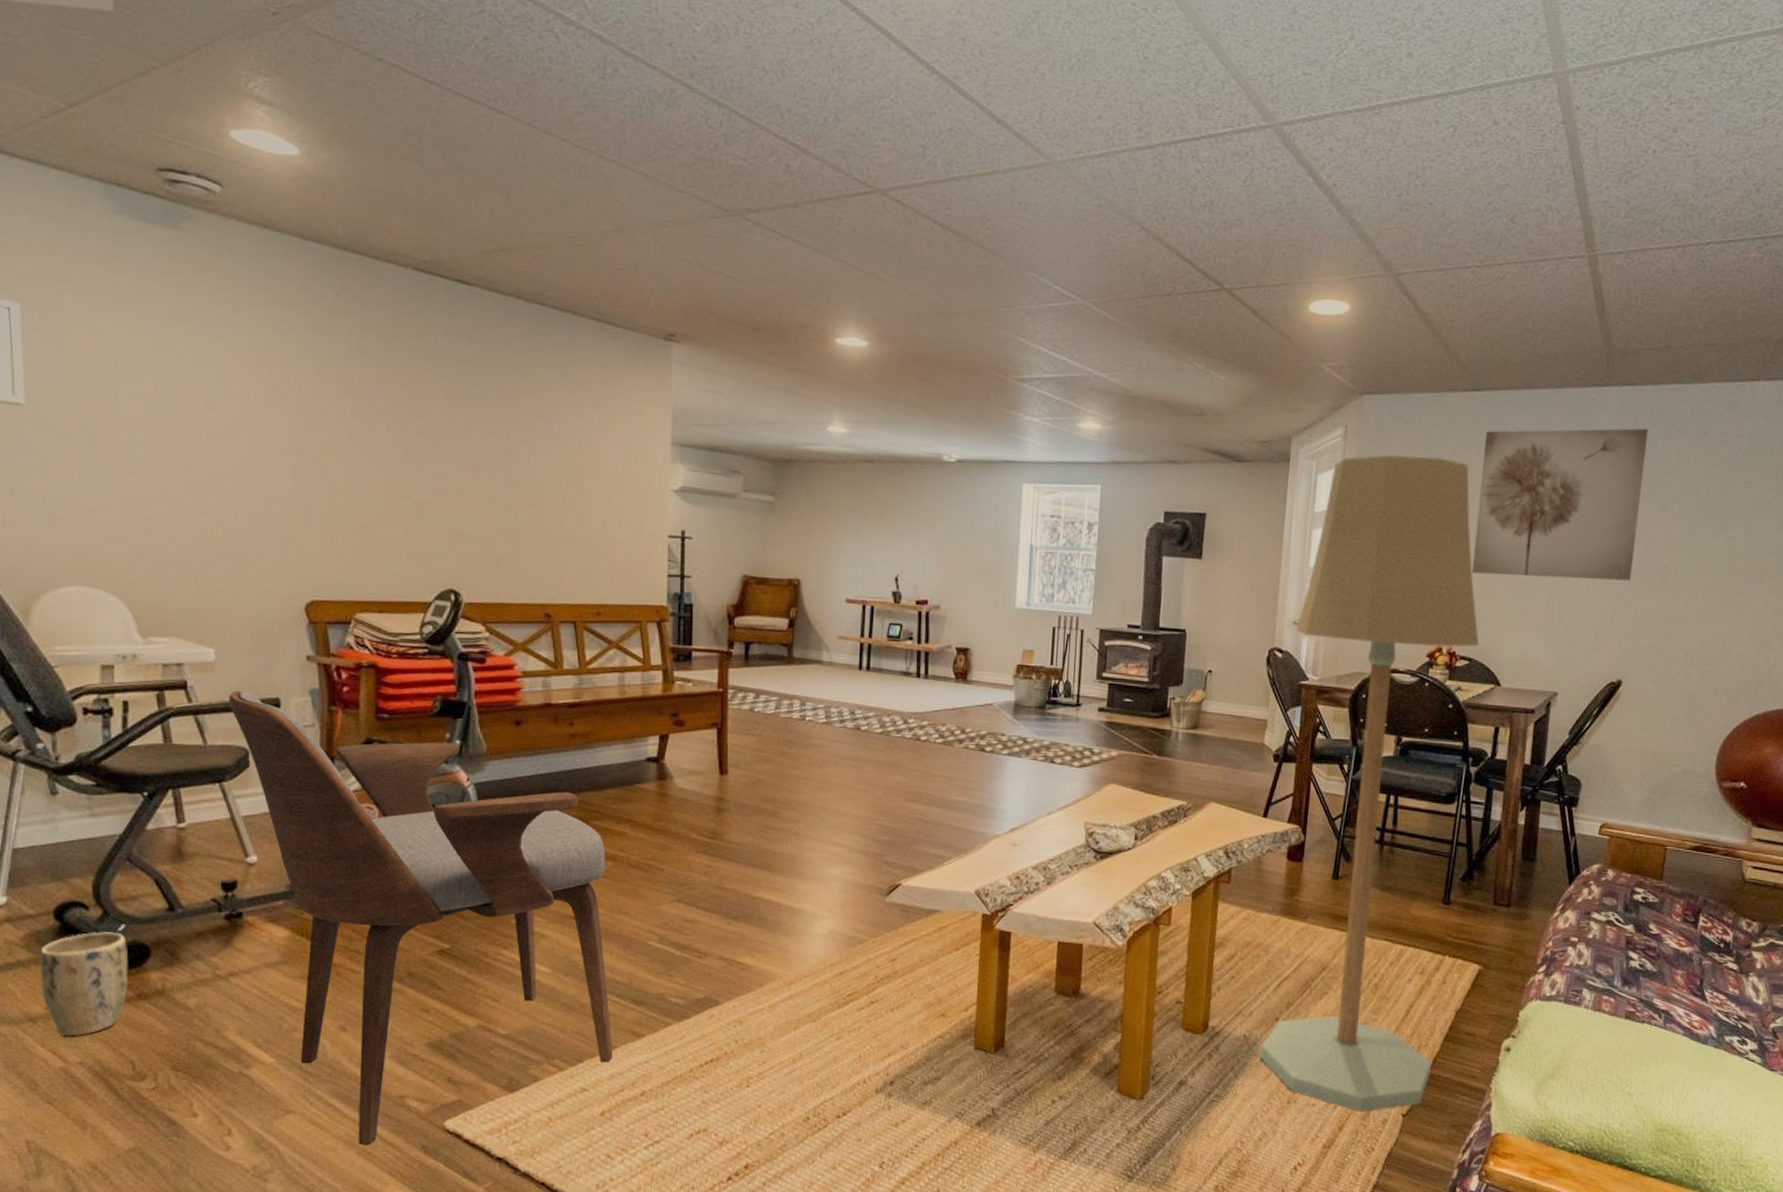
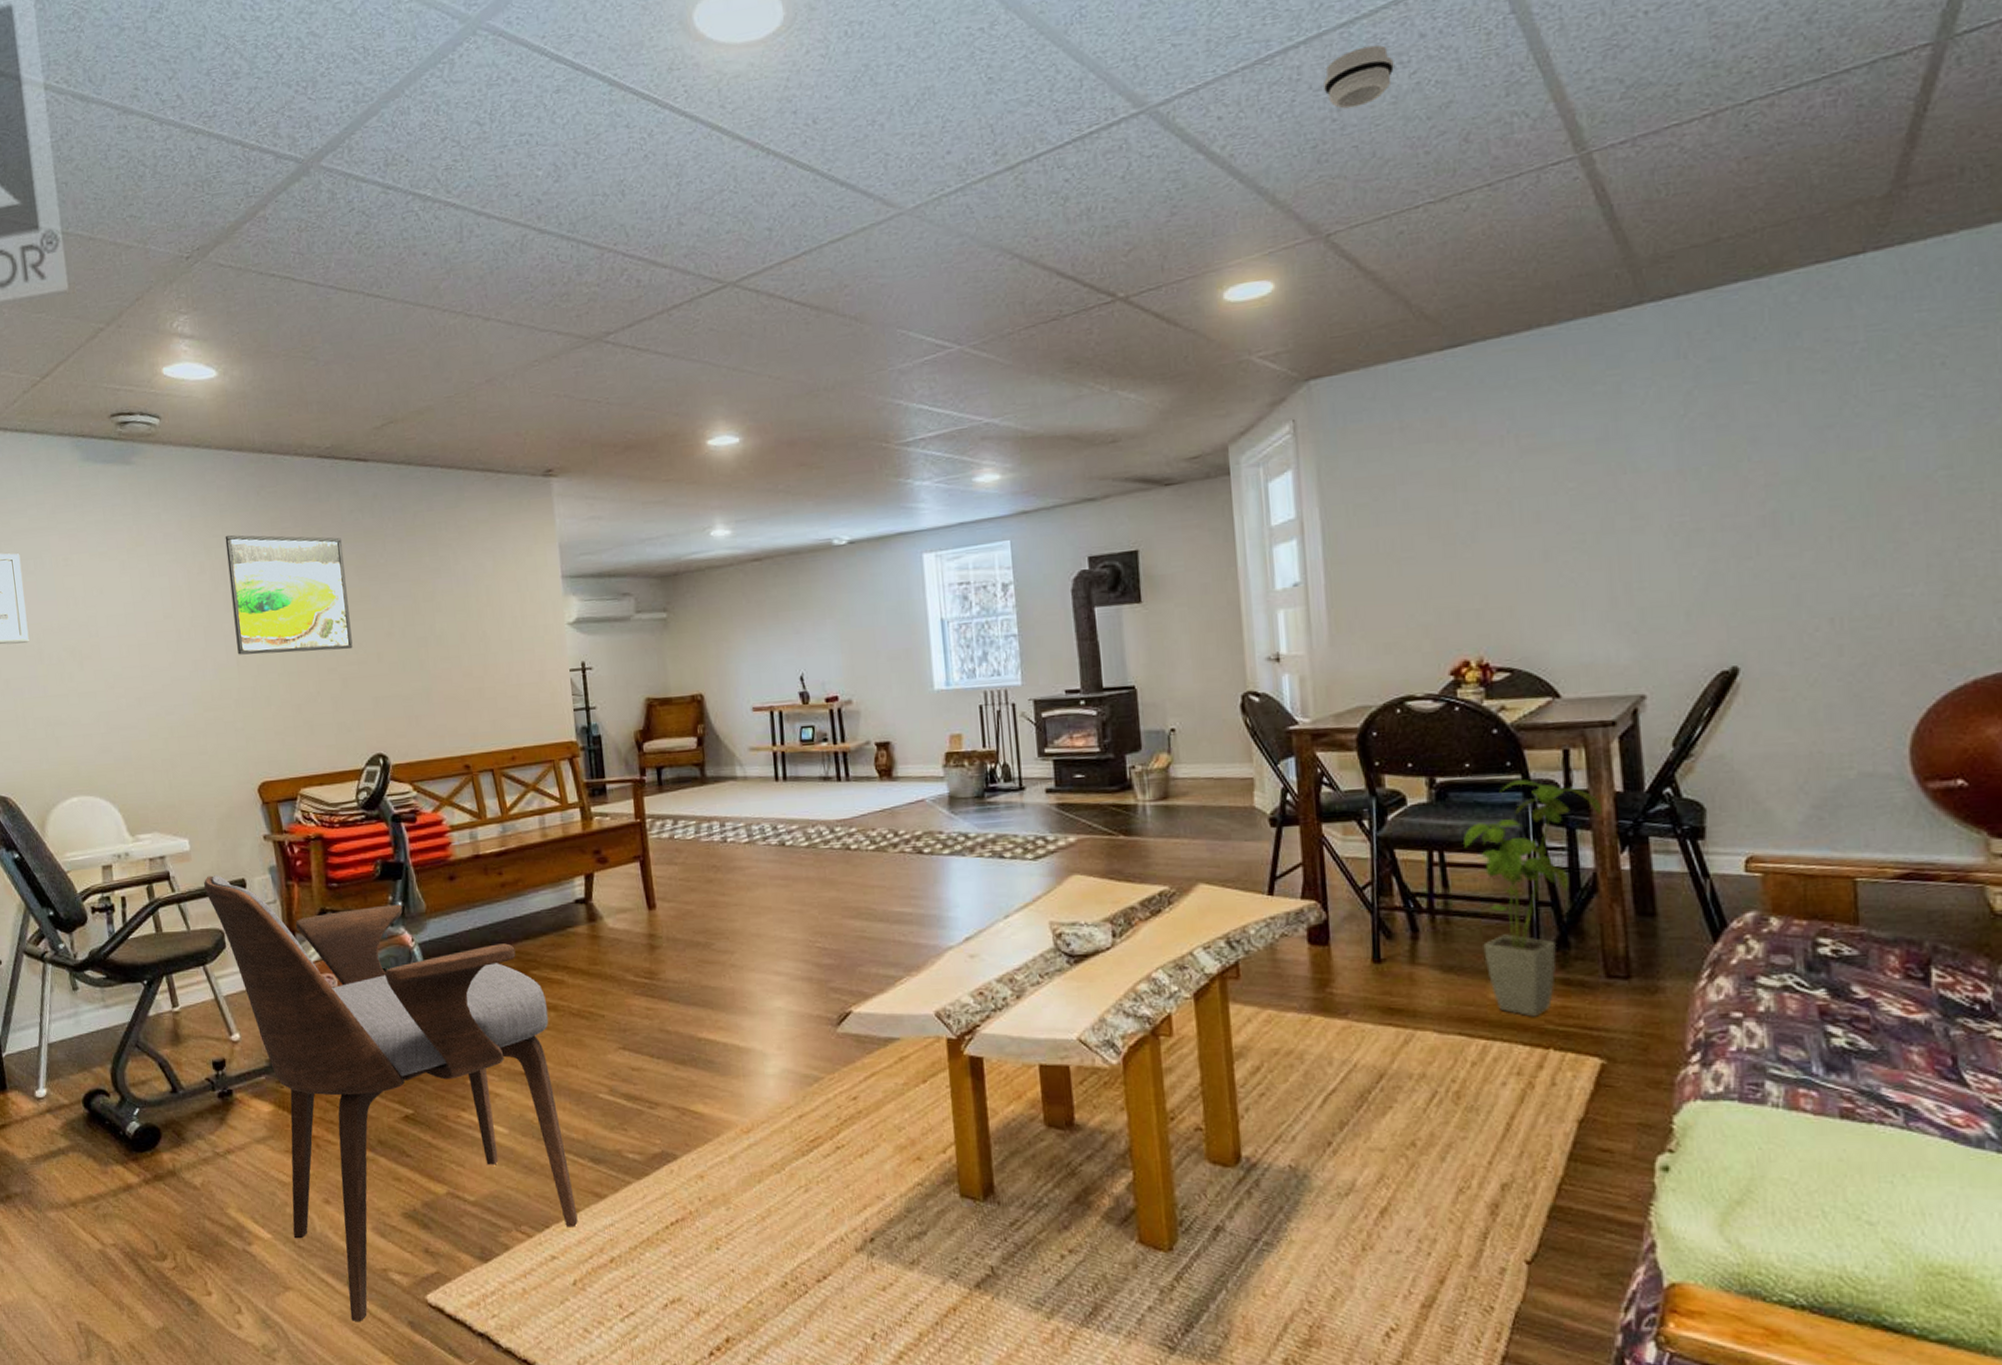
plant pot: present [39,931,129,1036] -> none [75,1116,146,1218]
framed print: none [291,331,433,478] -> present [225,534,353,655]
floor lamp: present [1260,454,1480,1113] -> none [1271,433,1557,1260]
house plant: none [1412,746,1514,931] -> present [1462,779,1603,1017]
smoke detector: none [1415,119,1471,170] -> present [1322,44,1394,109]
wall art: present [1472,428,1649,581] -> none [1479,344,1725,564]

